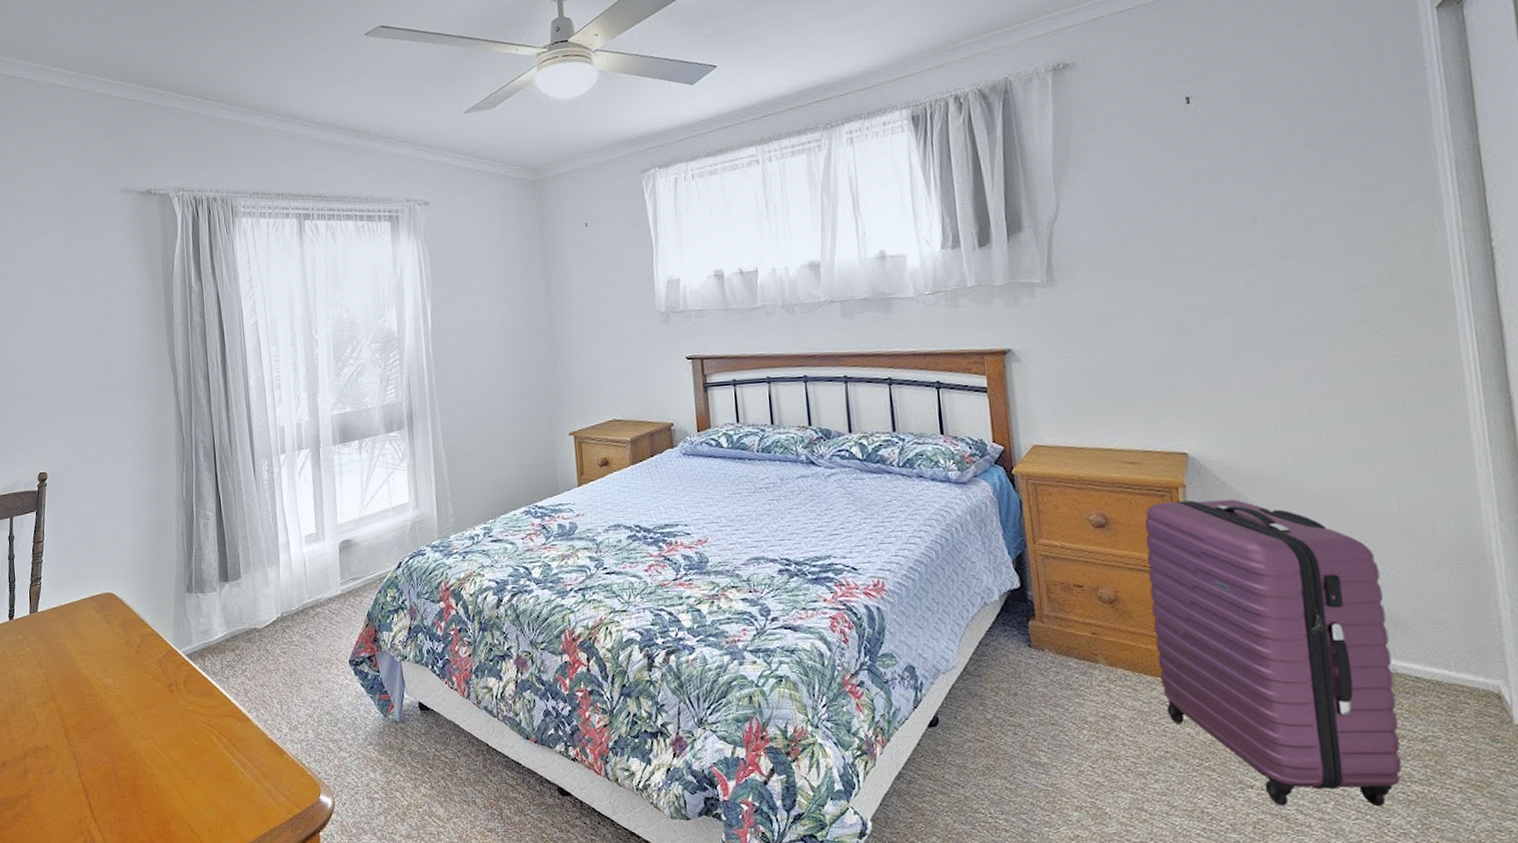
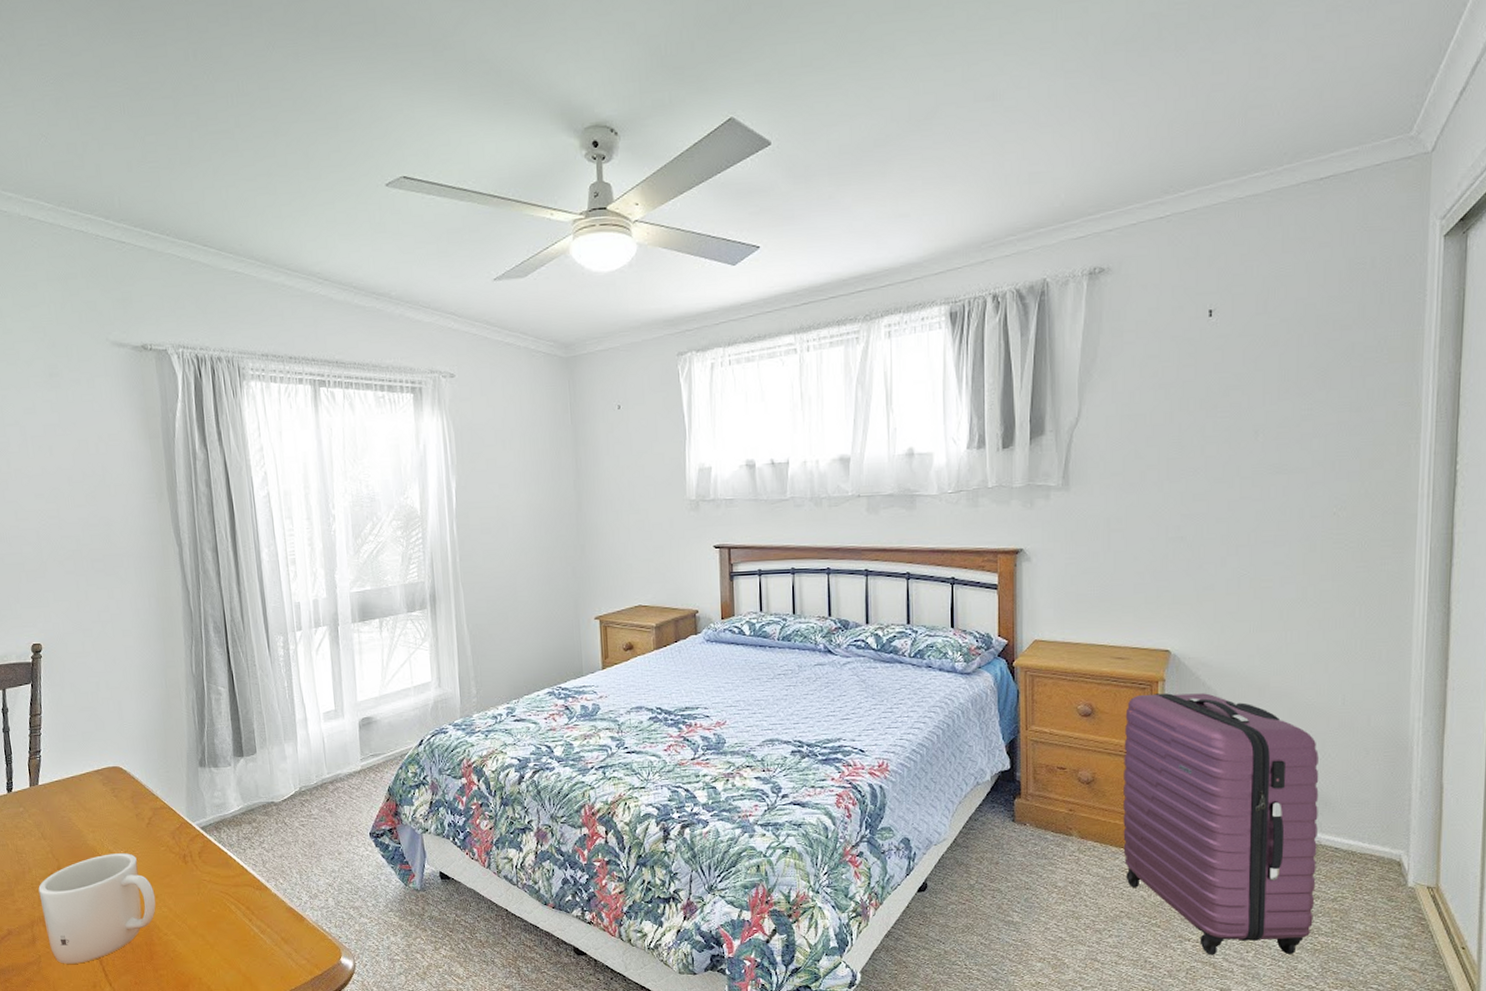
mug: none [32,682,142,798] -> present [38,853,156,964]

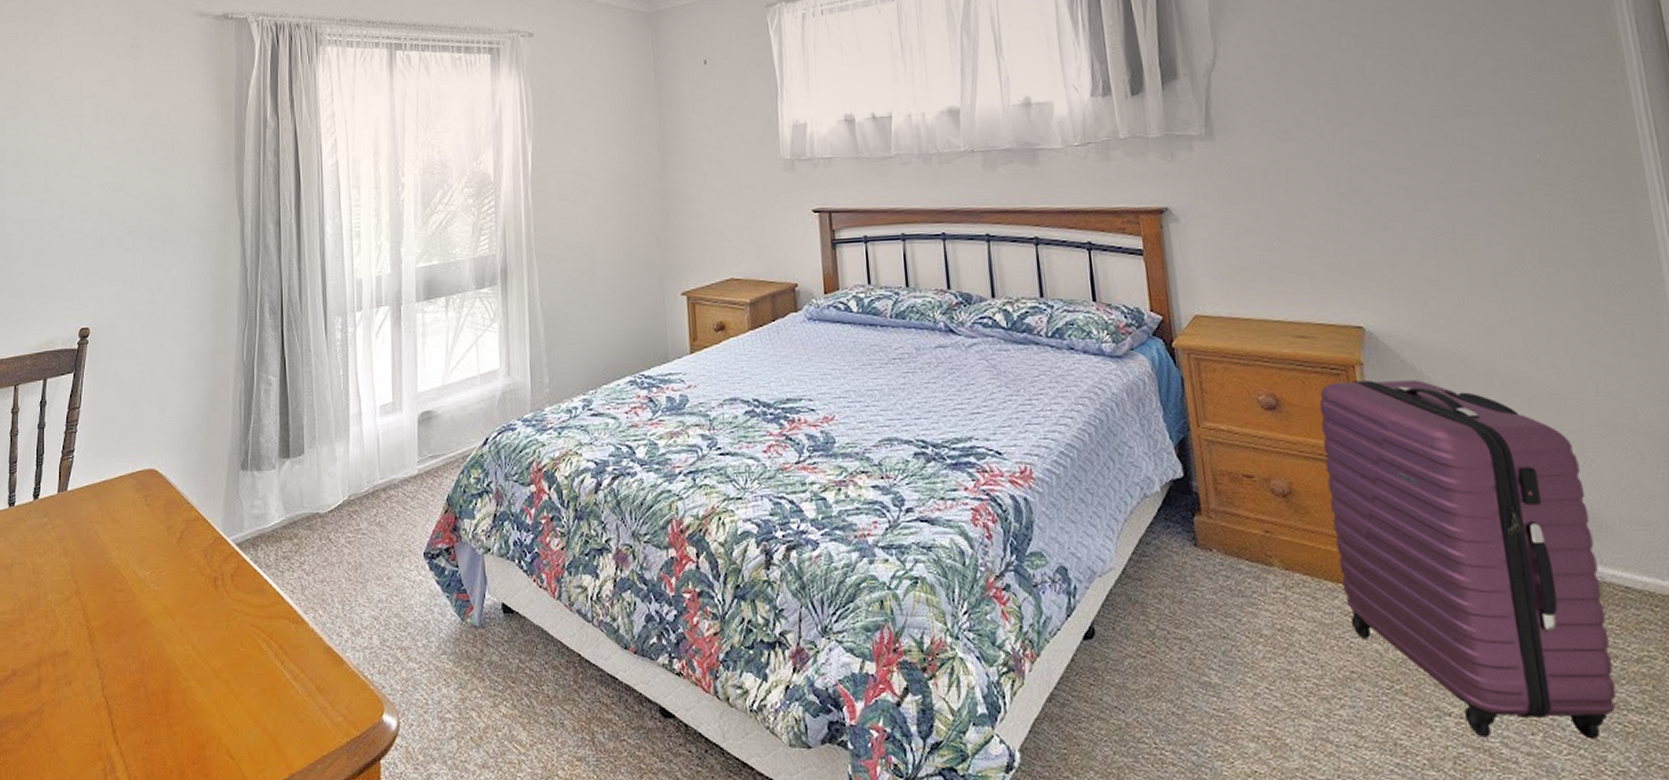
mug: present [38,853,156,964] -> none [52,575,179,715]

